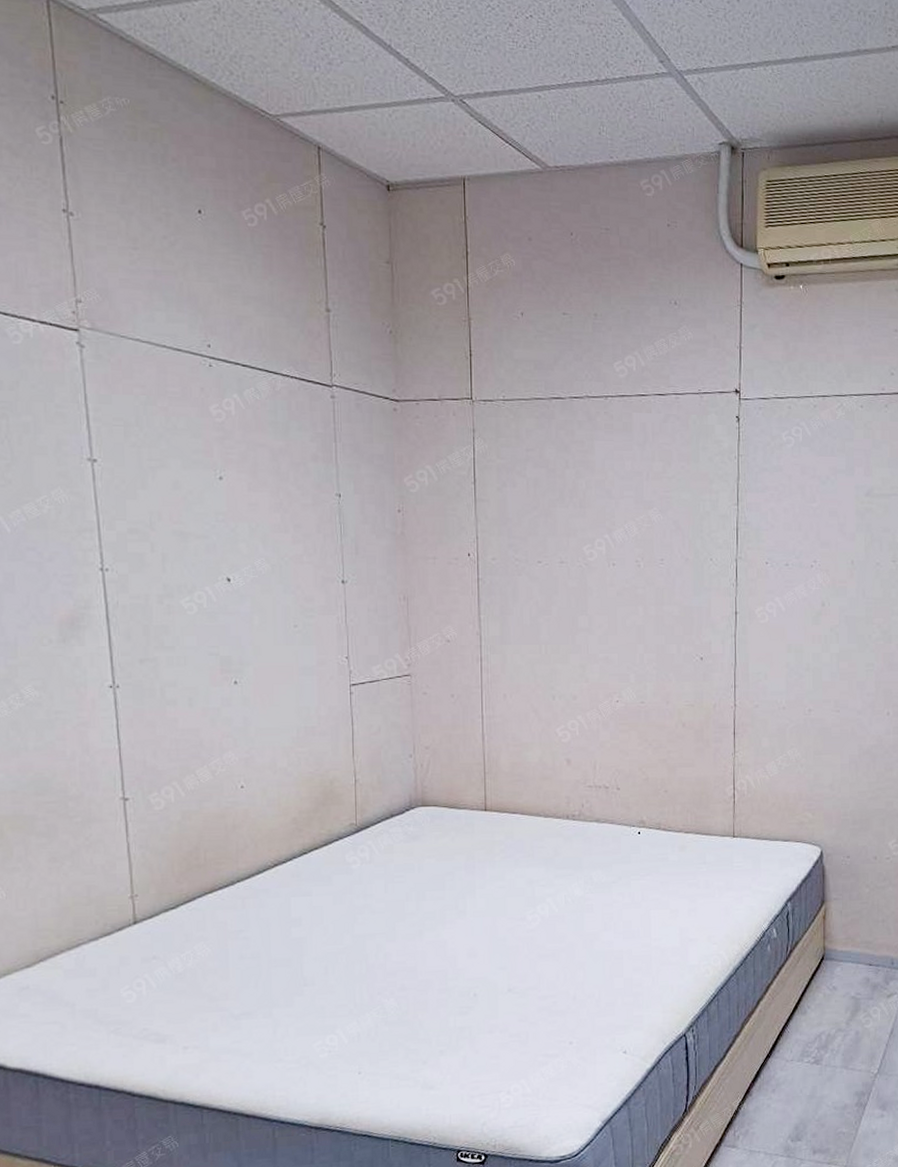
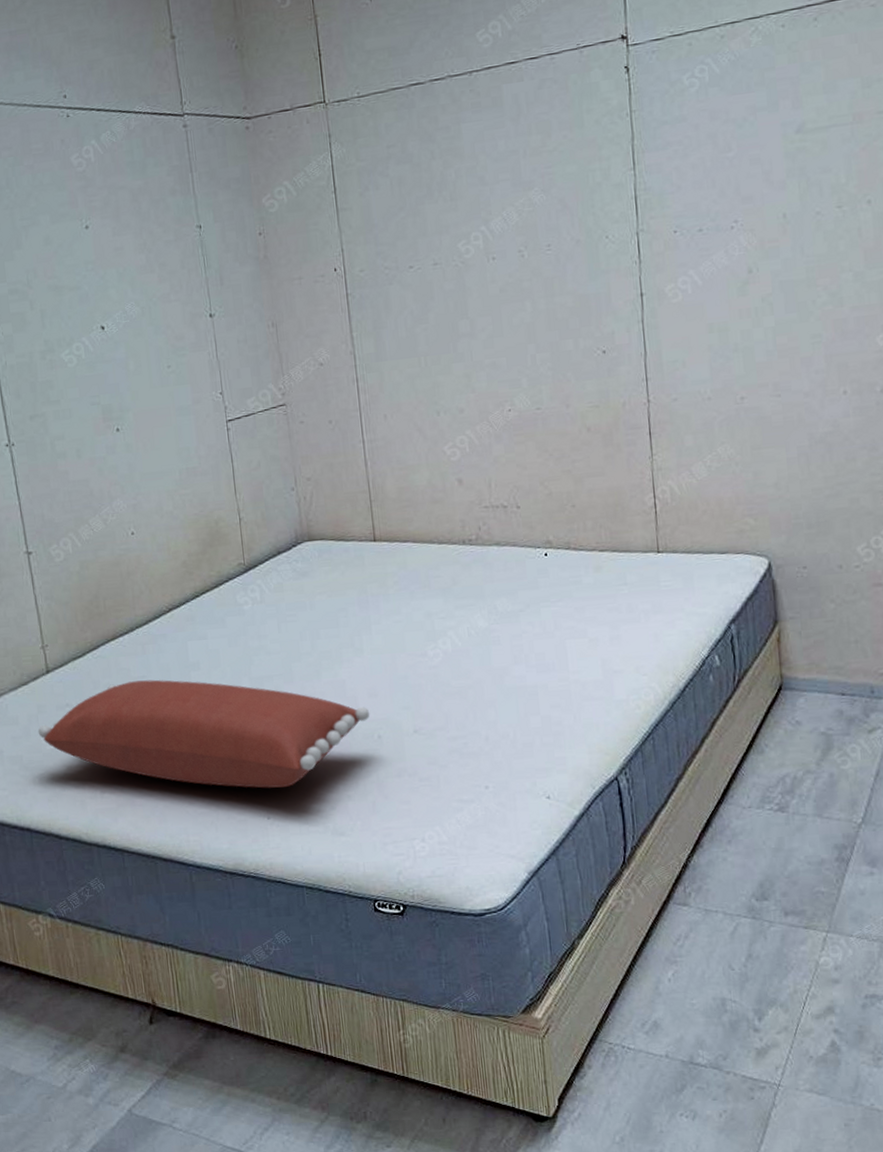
pillow: none [118,934,468,1044] -> present [38,679,370,789]

